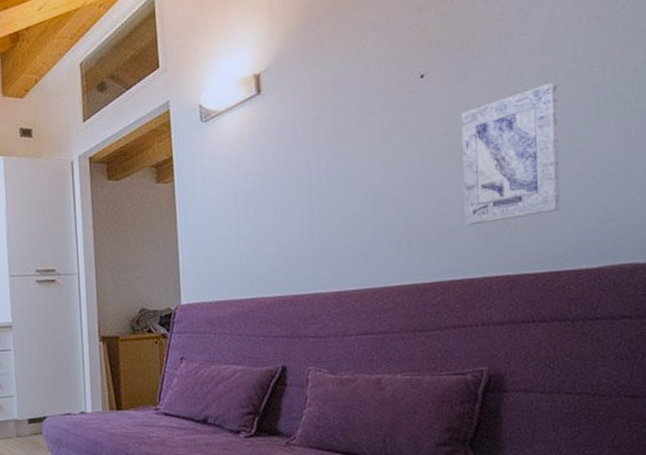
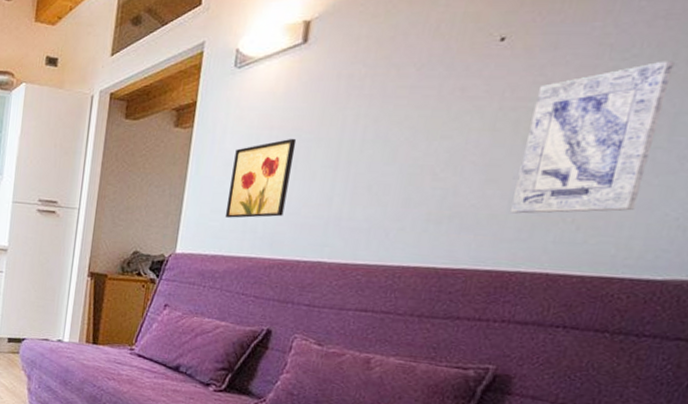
wall art: none [218,181,273,263] -> present [225,138,297,218]

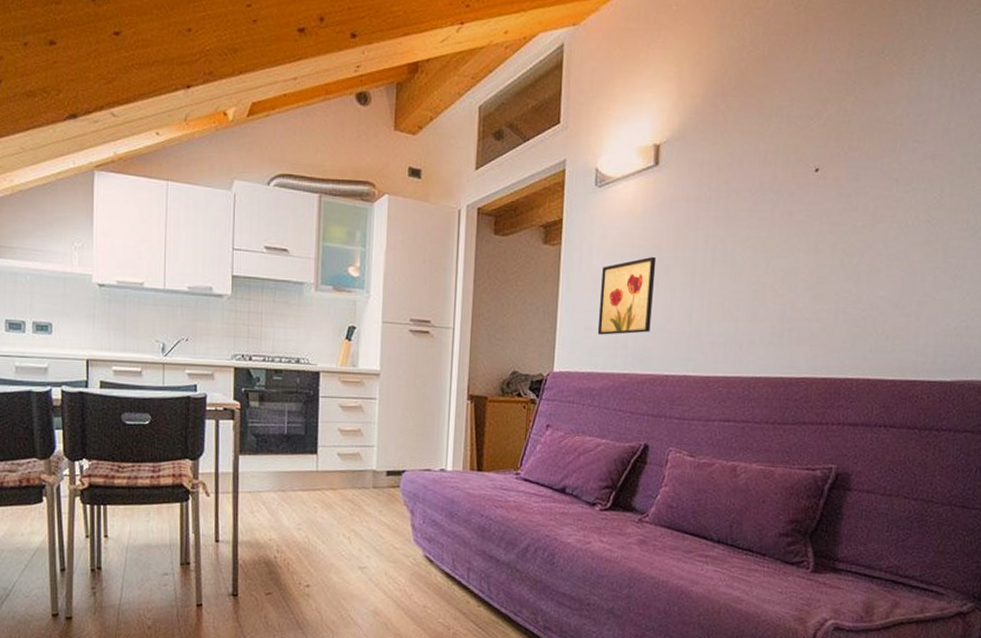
wall art: present [509,61,675,214] -> none [835,194,942,326]

